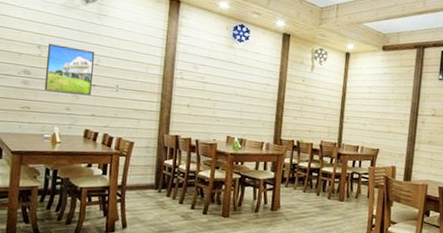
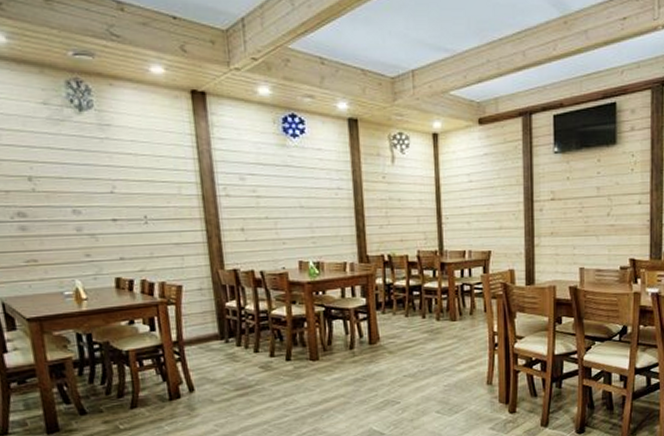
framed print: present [44,44,95,96] -> none [41,173,113,236]

